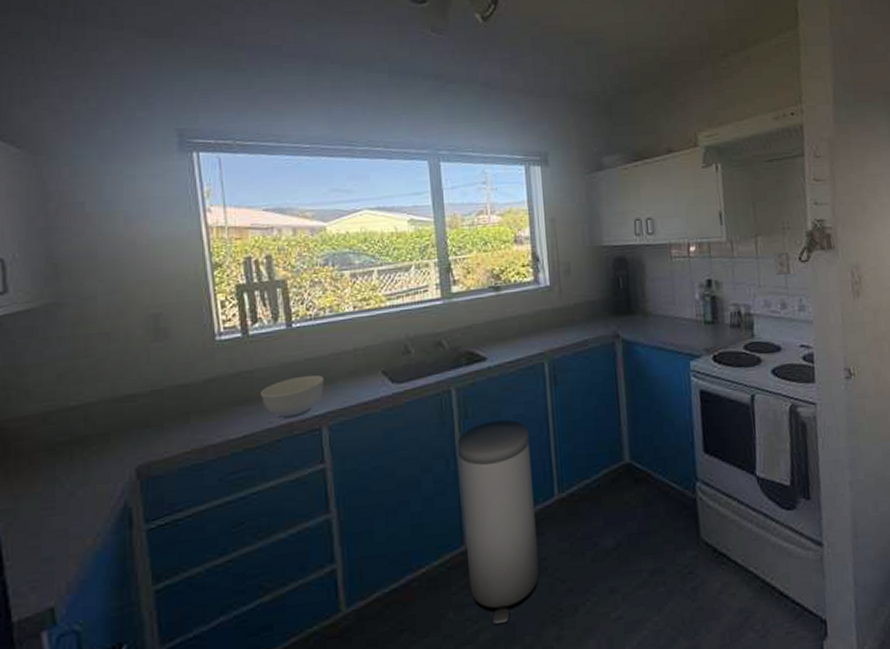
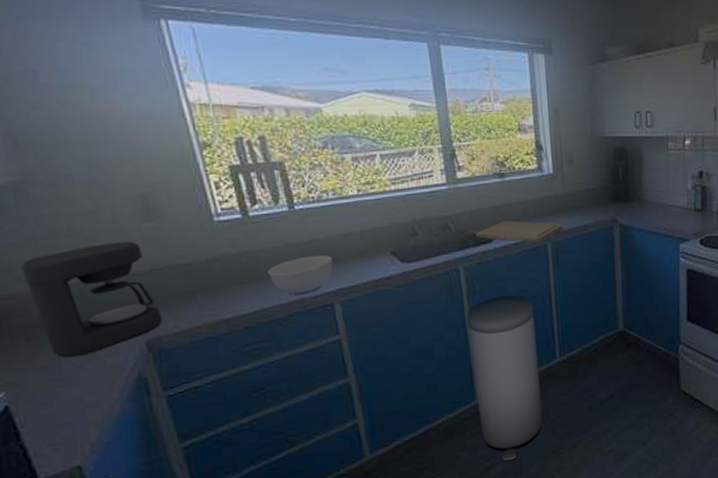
coffee maker: none [38,362,156,484] -> present [21,241,163,358]
cutting board: none [469,336,561,361] -> present [475,220,564,243]

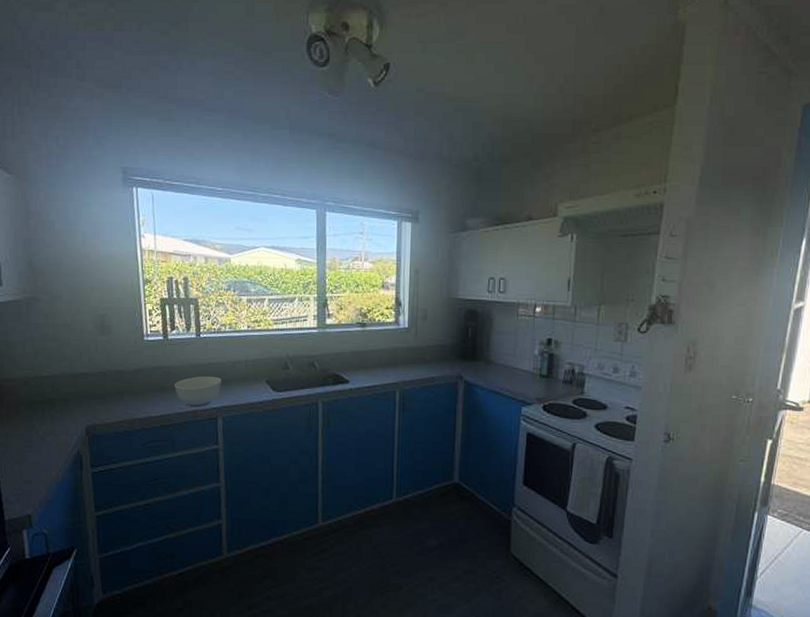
coffee maker: present [21,241,163,358] -> none [21,348,100,431]
pedal bin: present [466,295,544,462] -> none [319,432,378,587]
cutting board: present [475,220,564,243] -> none [335,365,412,388]

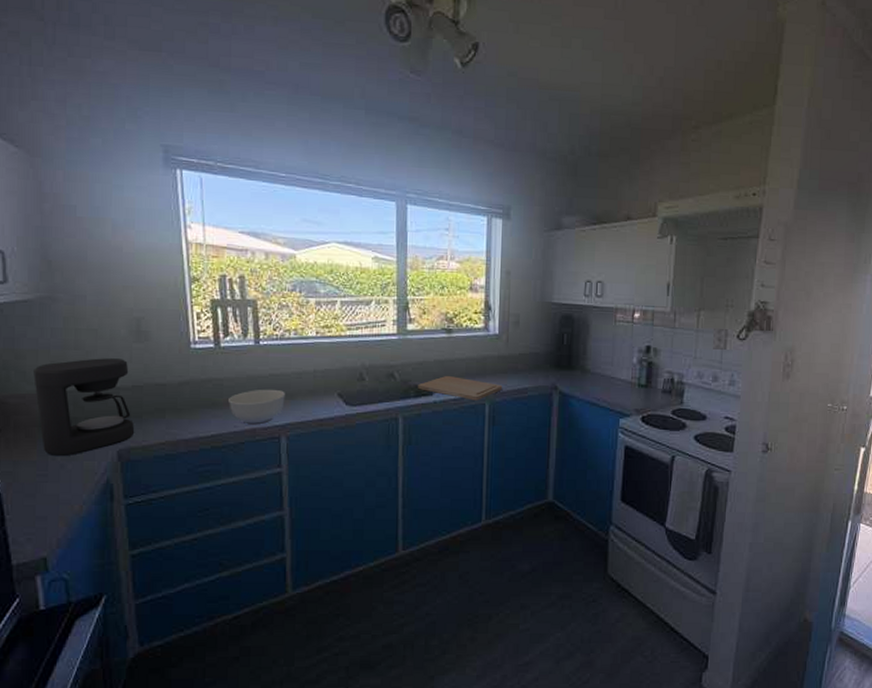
coffee maker: none [21,348,100,431] -> present [33,358,135,457]
cutting board: none [335,365,412,388] -> present [418,375,503,401]

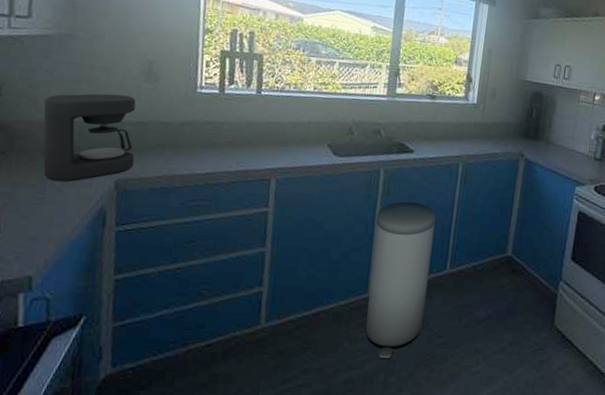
bowl: present [227,389,285,425] -> none [225,134,280,167]
pedal bin: none [399,450,465,621] -> present [365,201,436,359]
cutting board: present [418,375,503,401] -> none [400,136,476,161]

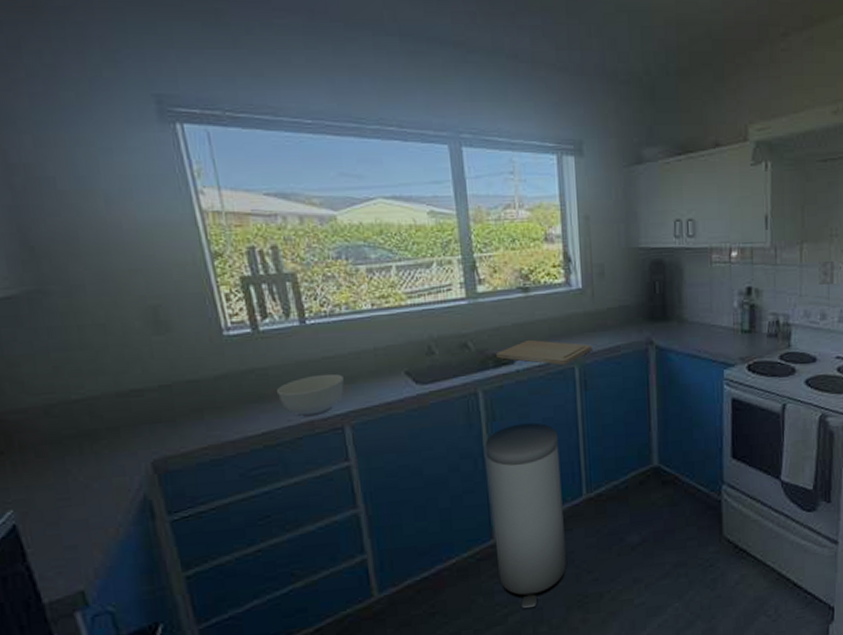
coffee maker: present [43,93,136,182] -> none [33,355,170,476]
bowl: none [225,134,280,167] -> present [276,373,345,417]
cutting board: none [400,136,476,161] -> present [496,339,593,365]

